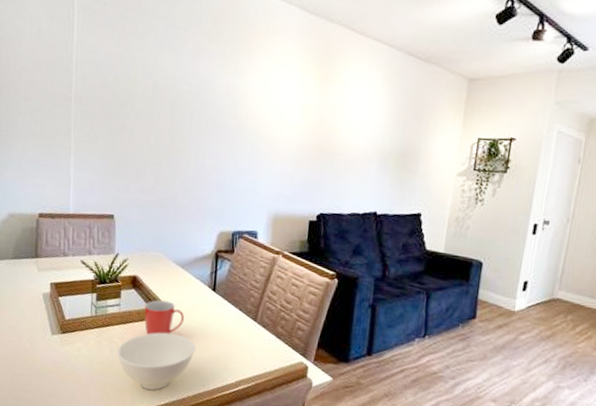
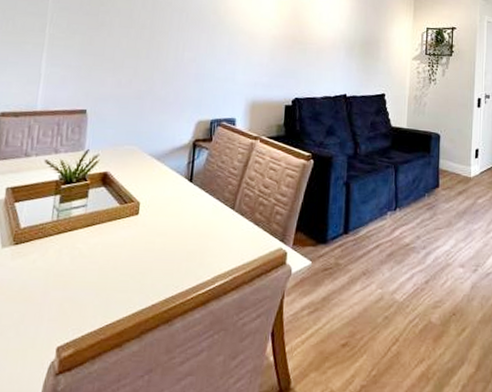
bowl: present [117,332,196,391] -> none [80,231,170,301]
mug: present [144,300,184,335] -> none [113,196,158,236]

